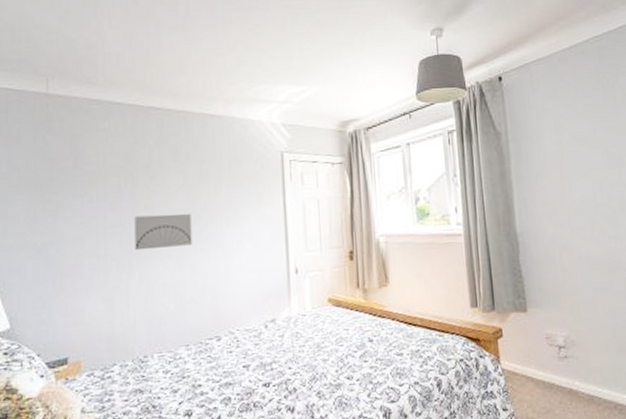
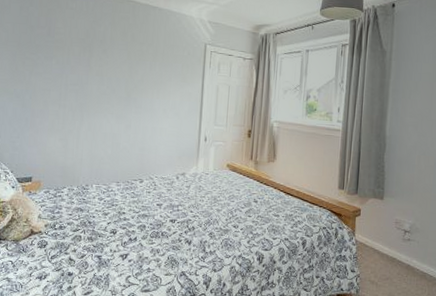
wall art: present [134,214,192,251] -> none [87,79,131,108]

